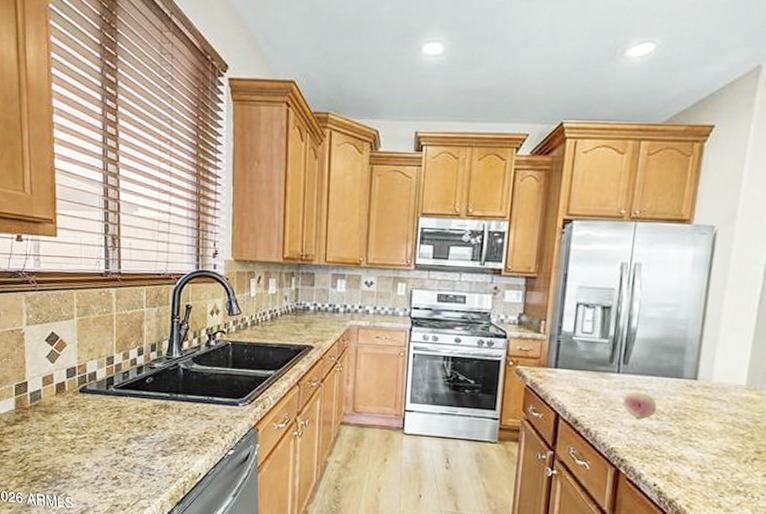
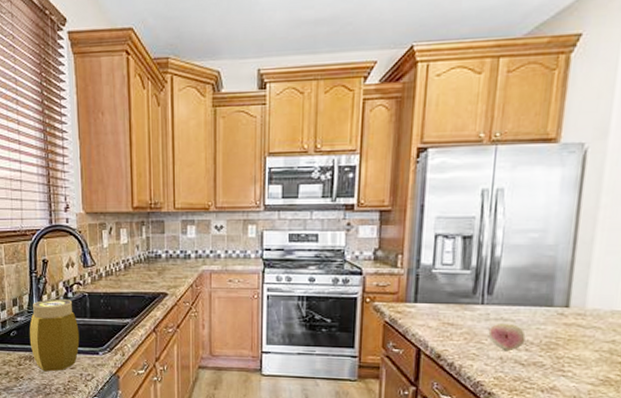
jar: none [166,346,220,422] -> present [29,299,80,372]

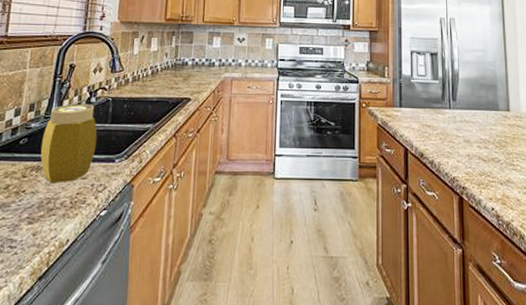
fruit: present [488,324,526,352] -> none [457,125,484,149]

